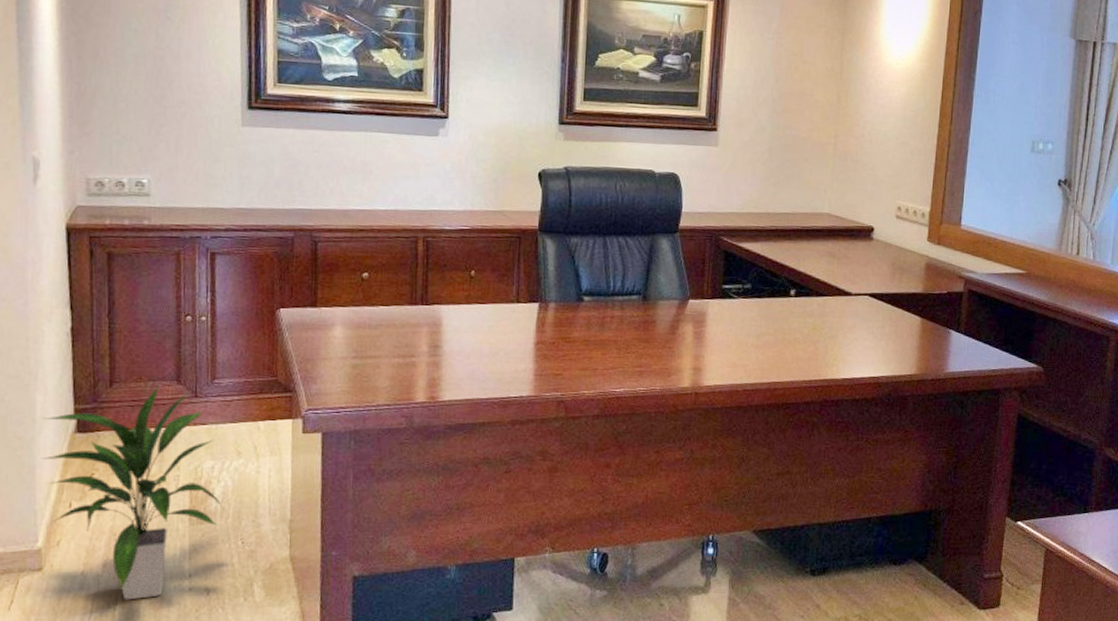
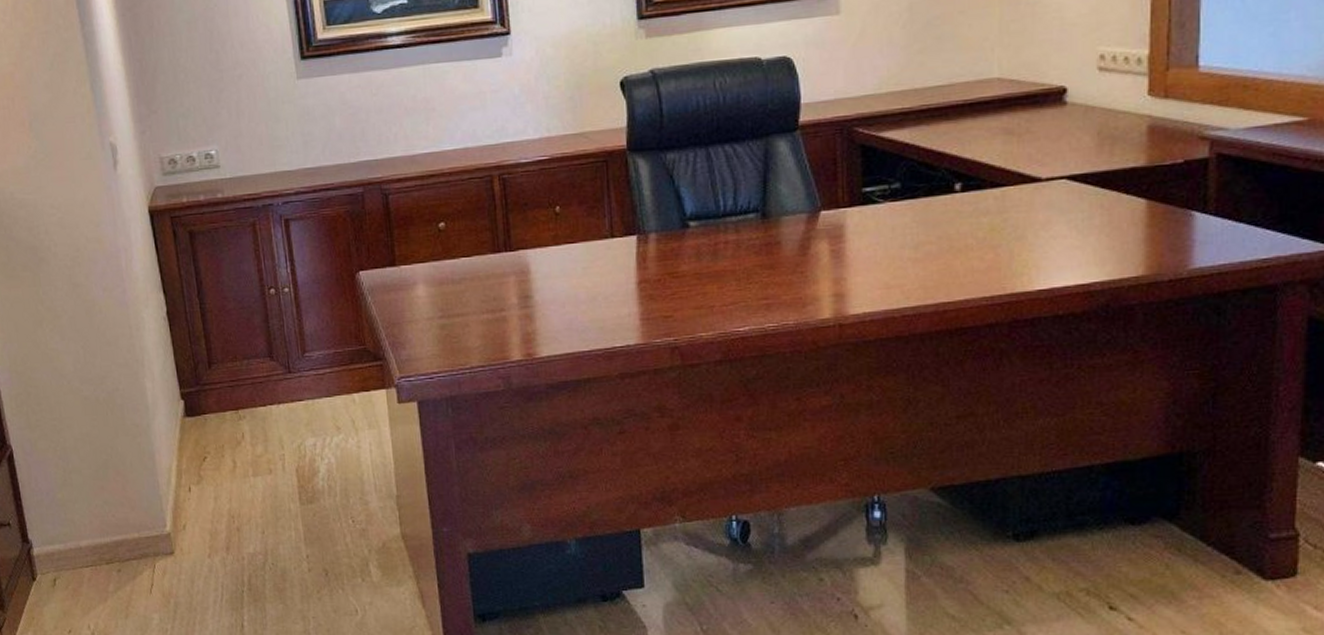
indoor plant: present [40,384,222,600] -> none [153,362,328,582]

